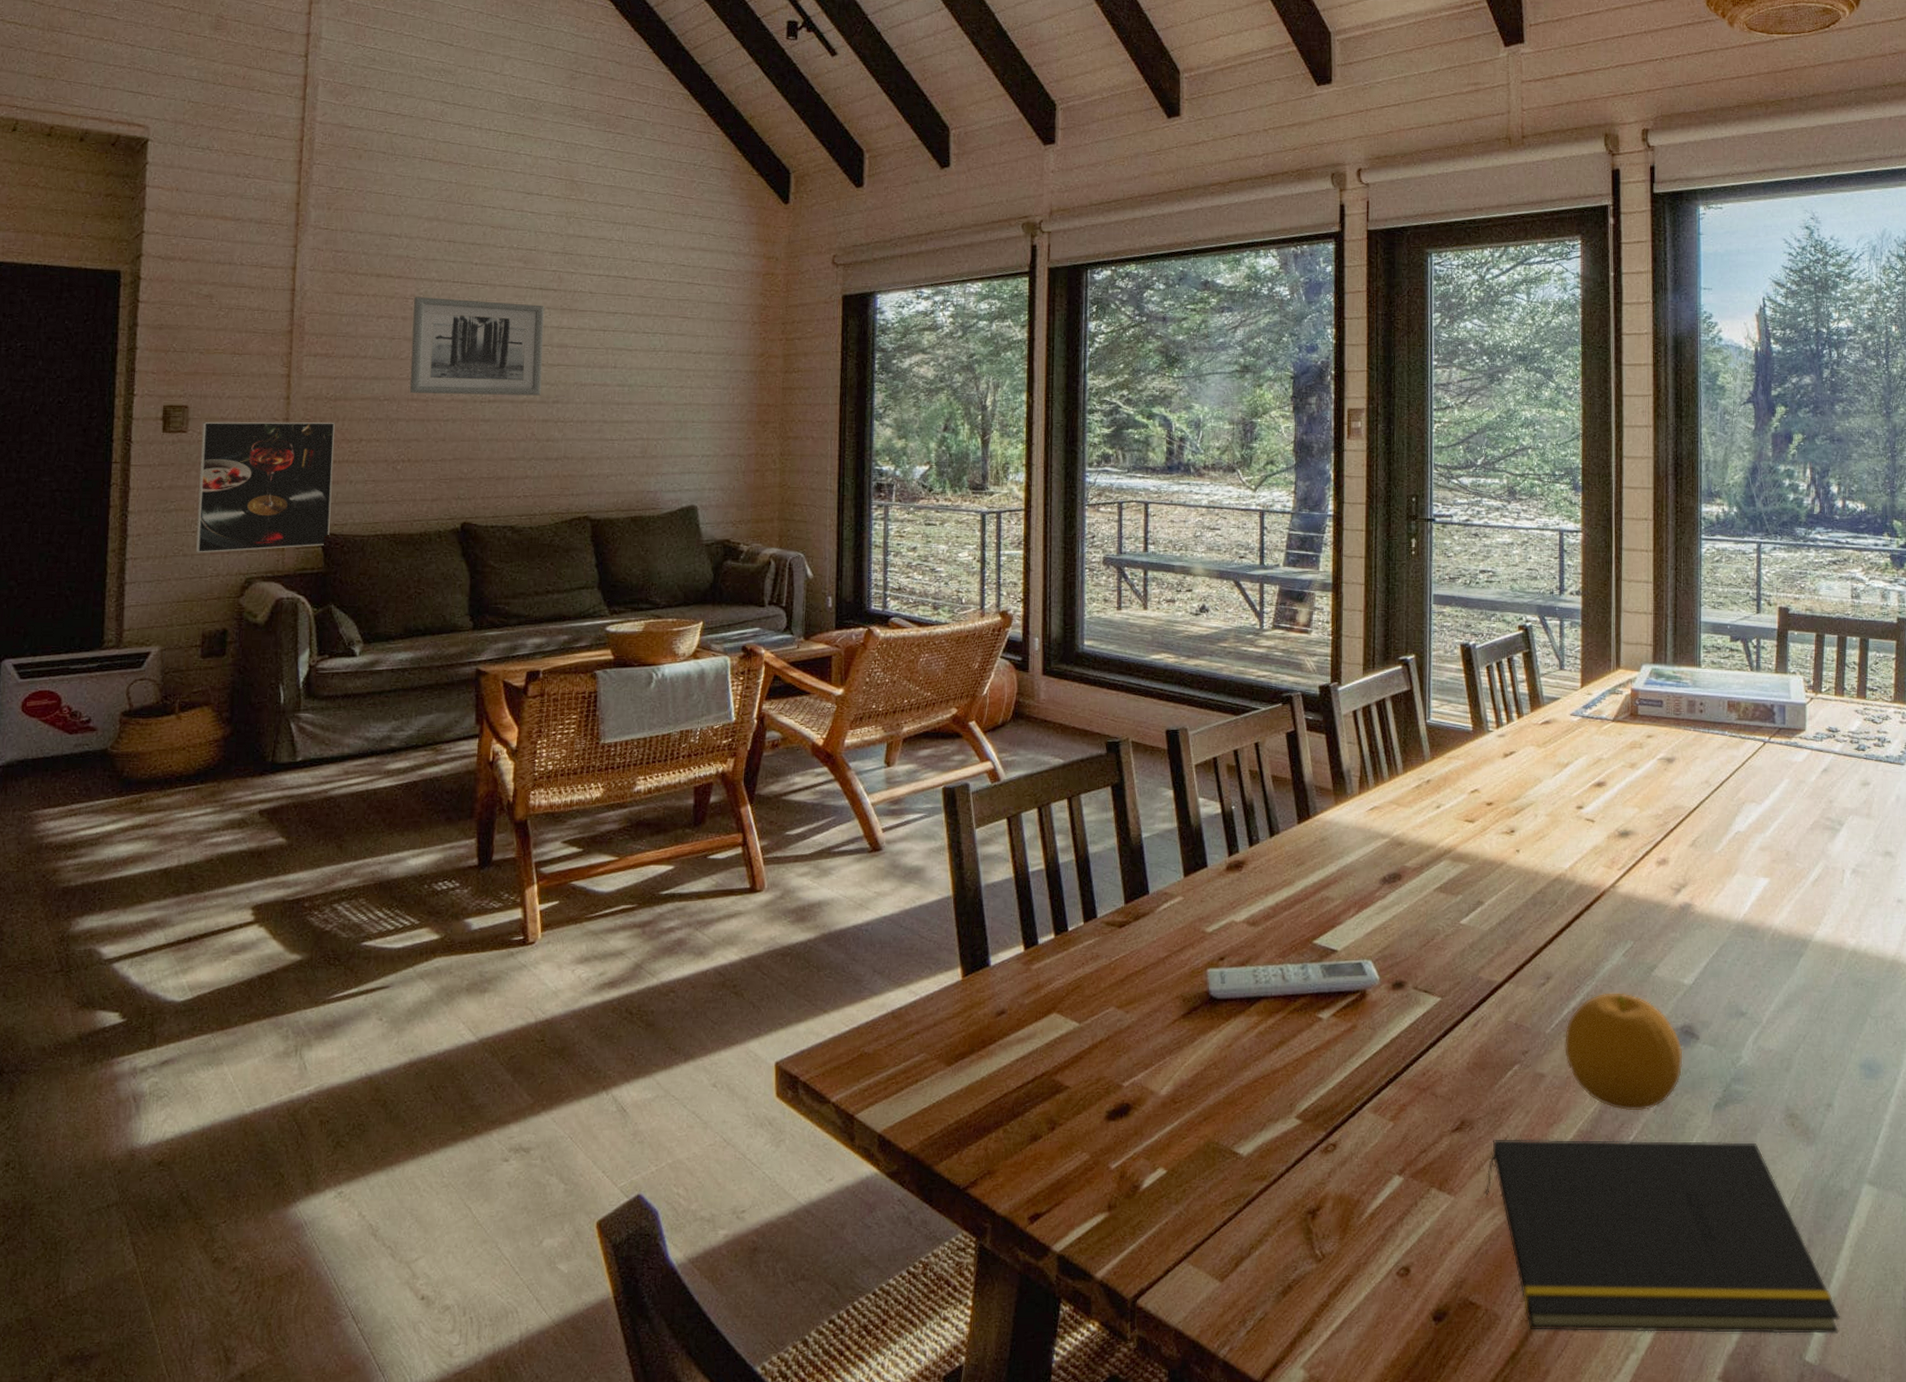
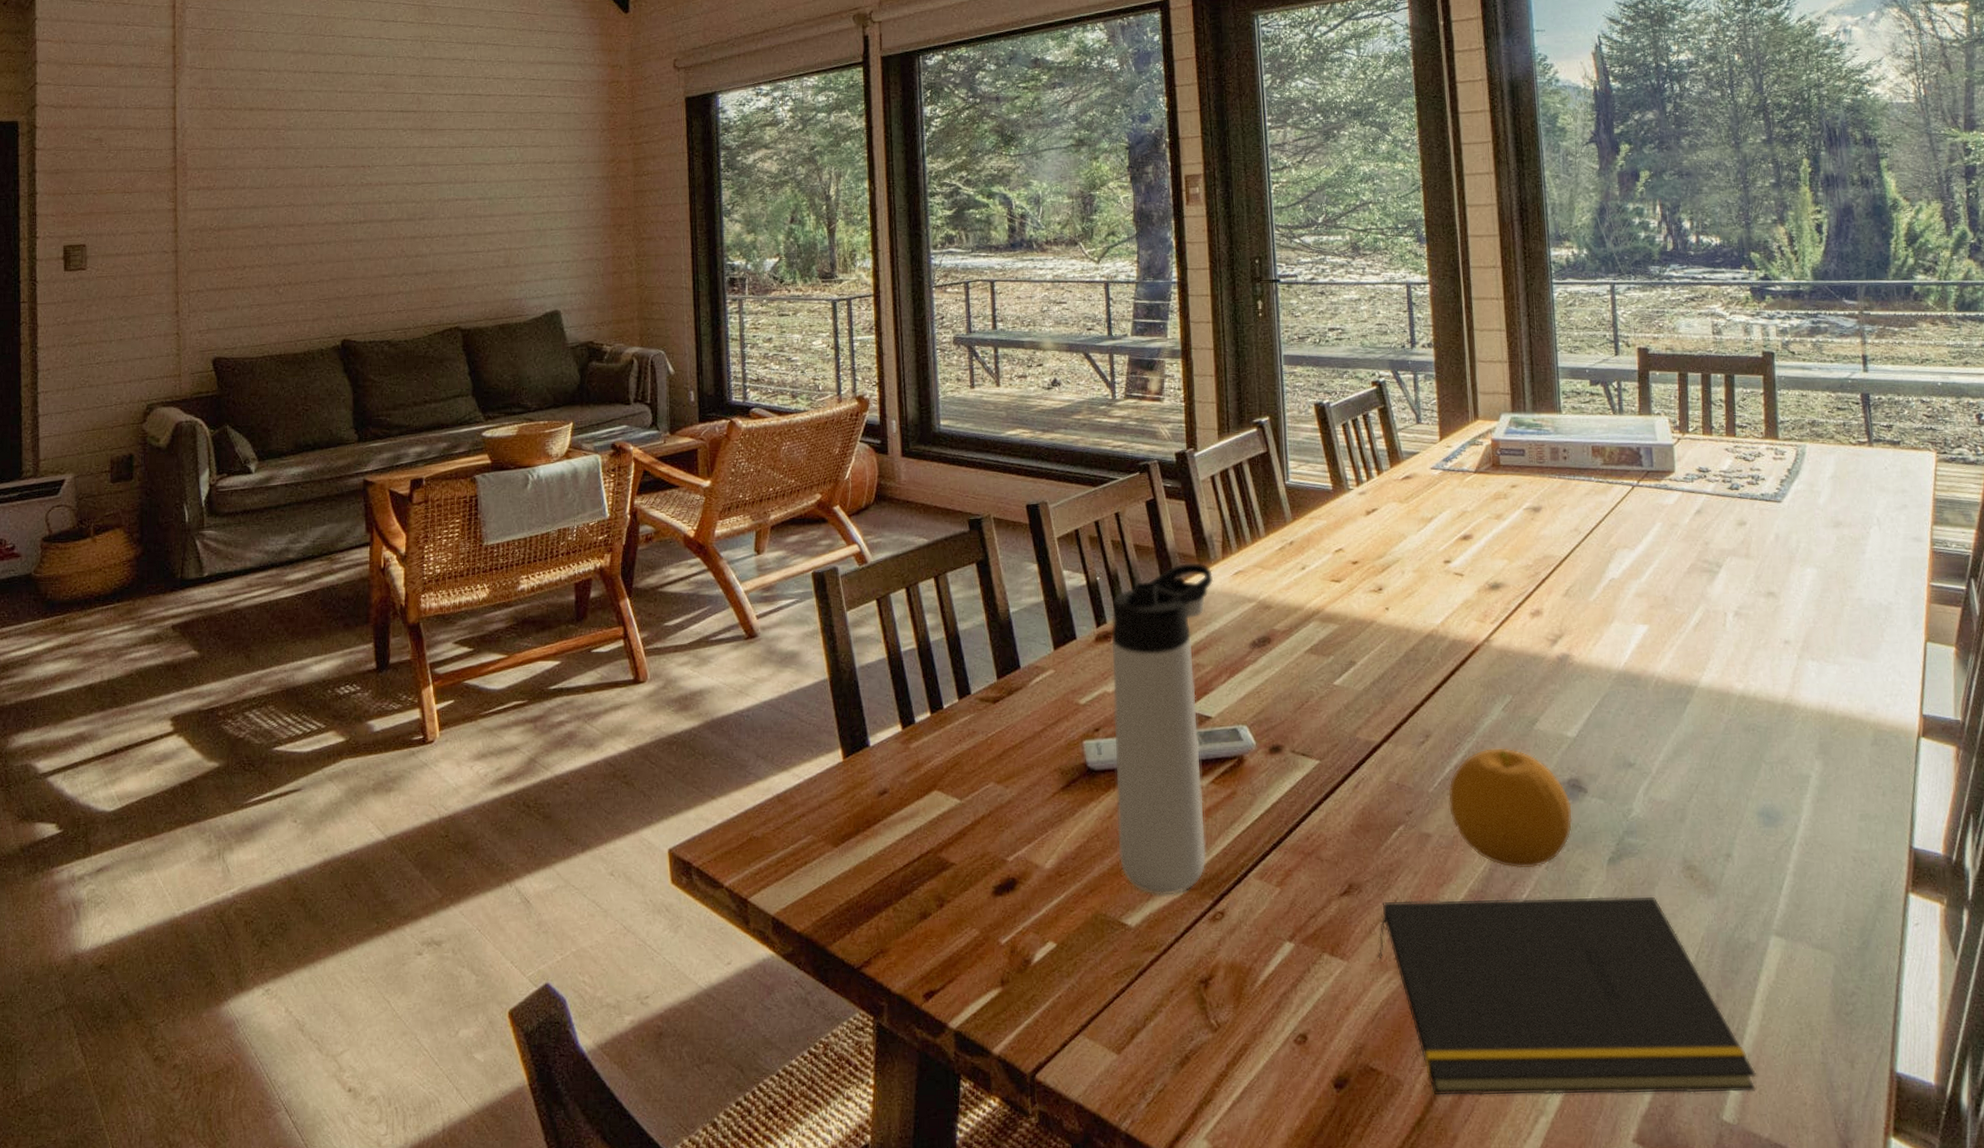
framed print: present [195,421,335,553] -> none [99,251,221,384]
wall art: present [409,297,544,396] -> none [286,126,408,219]
thermos bottle: none [1235,796,1349,1126] -> present [1111,563,1214,895]

